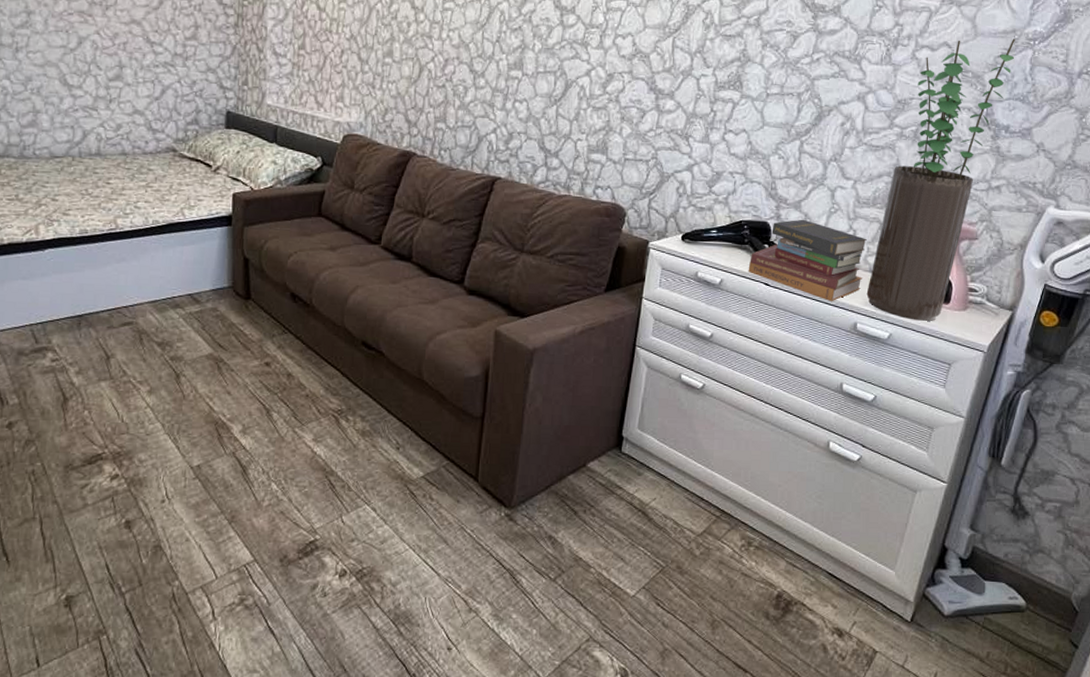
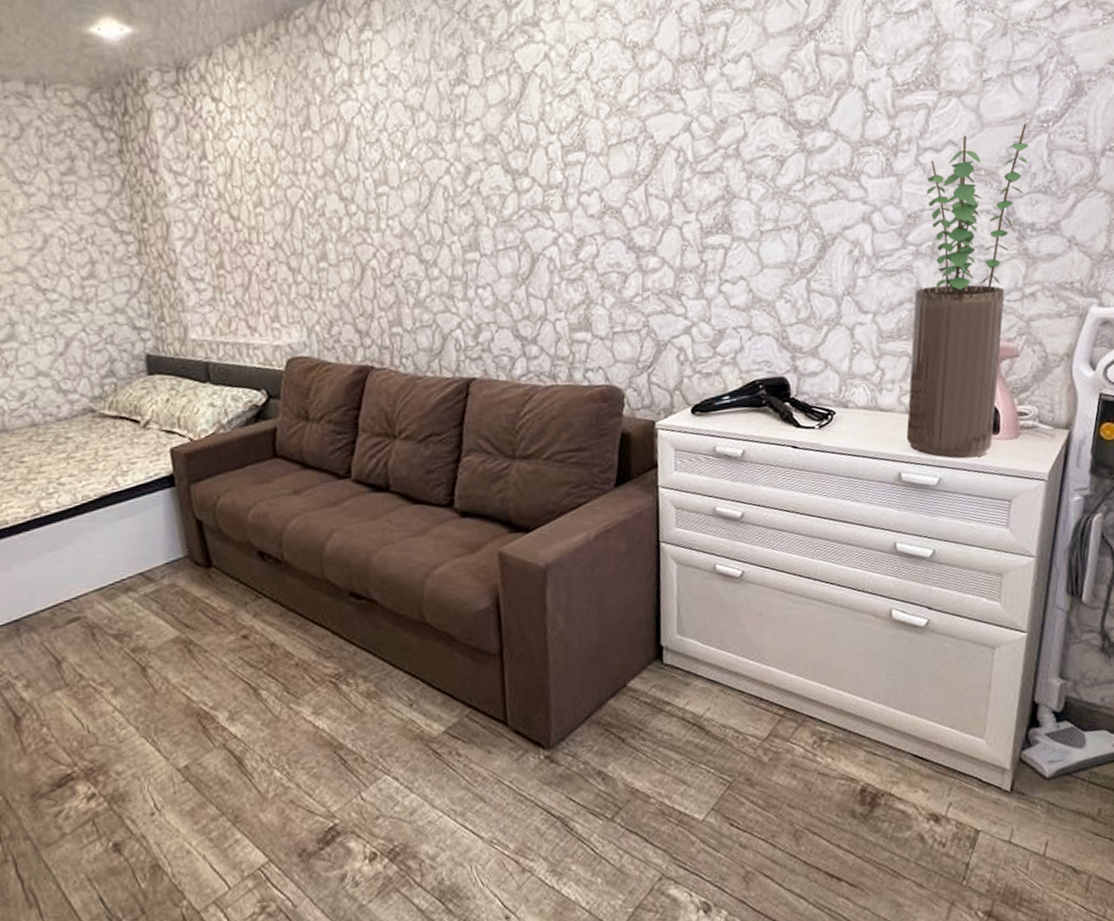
books: present [748,219,867,302] -> none [771,366,899,455]

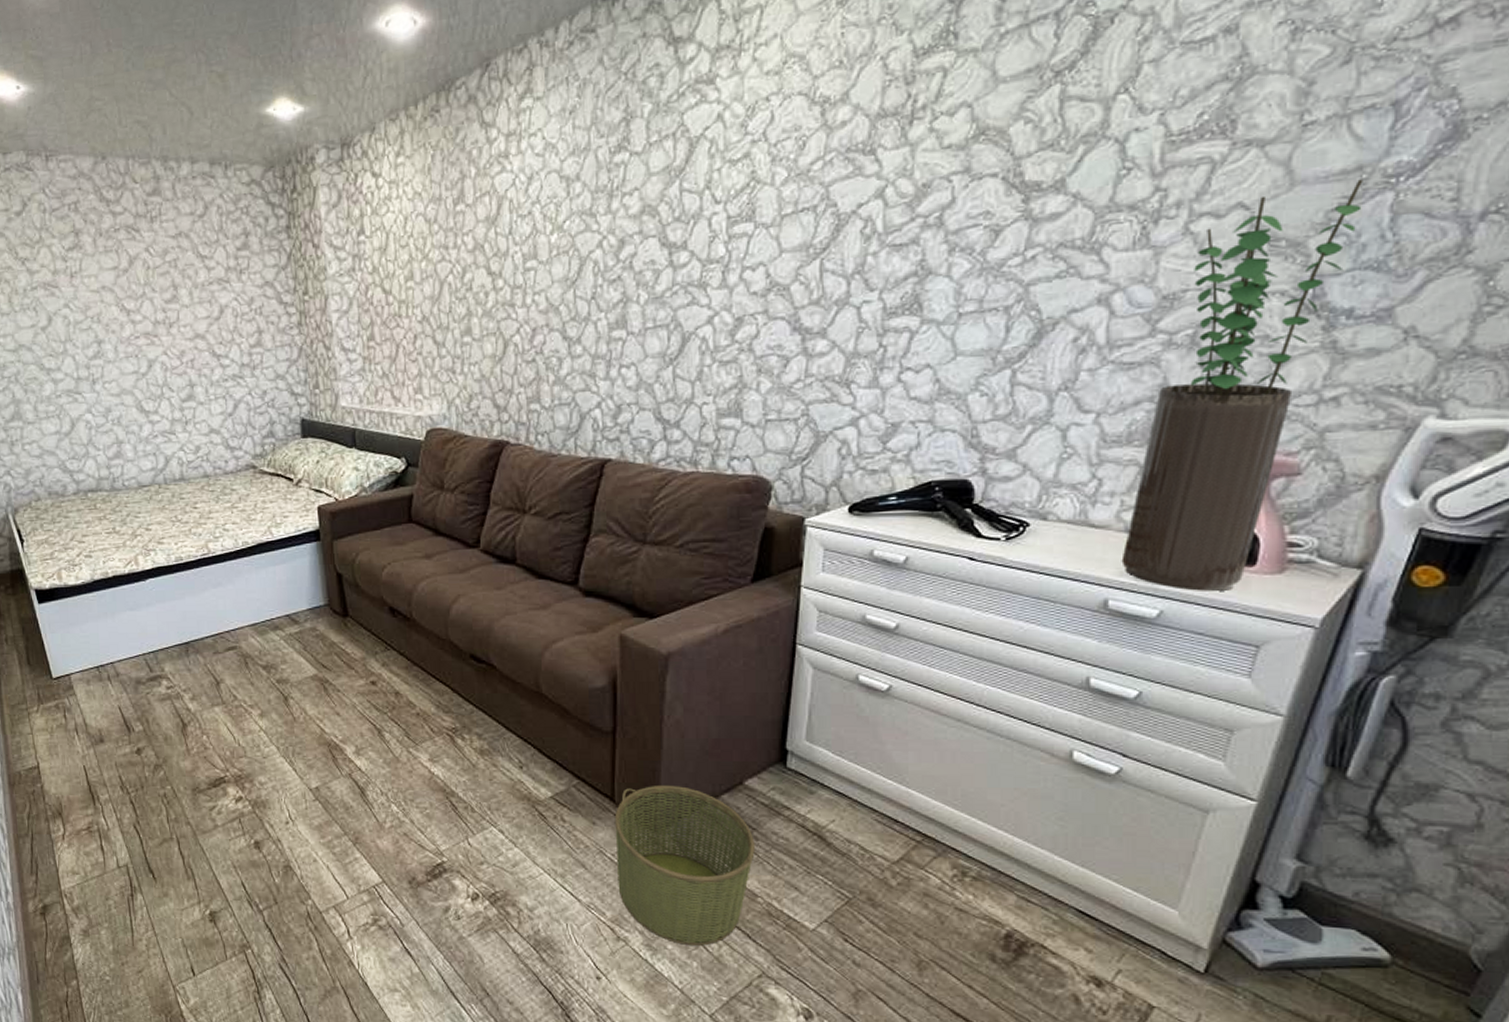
basket: none [509,698,644,863] -> present [614,784,755,946]

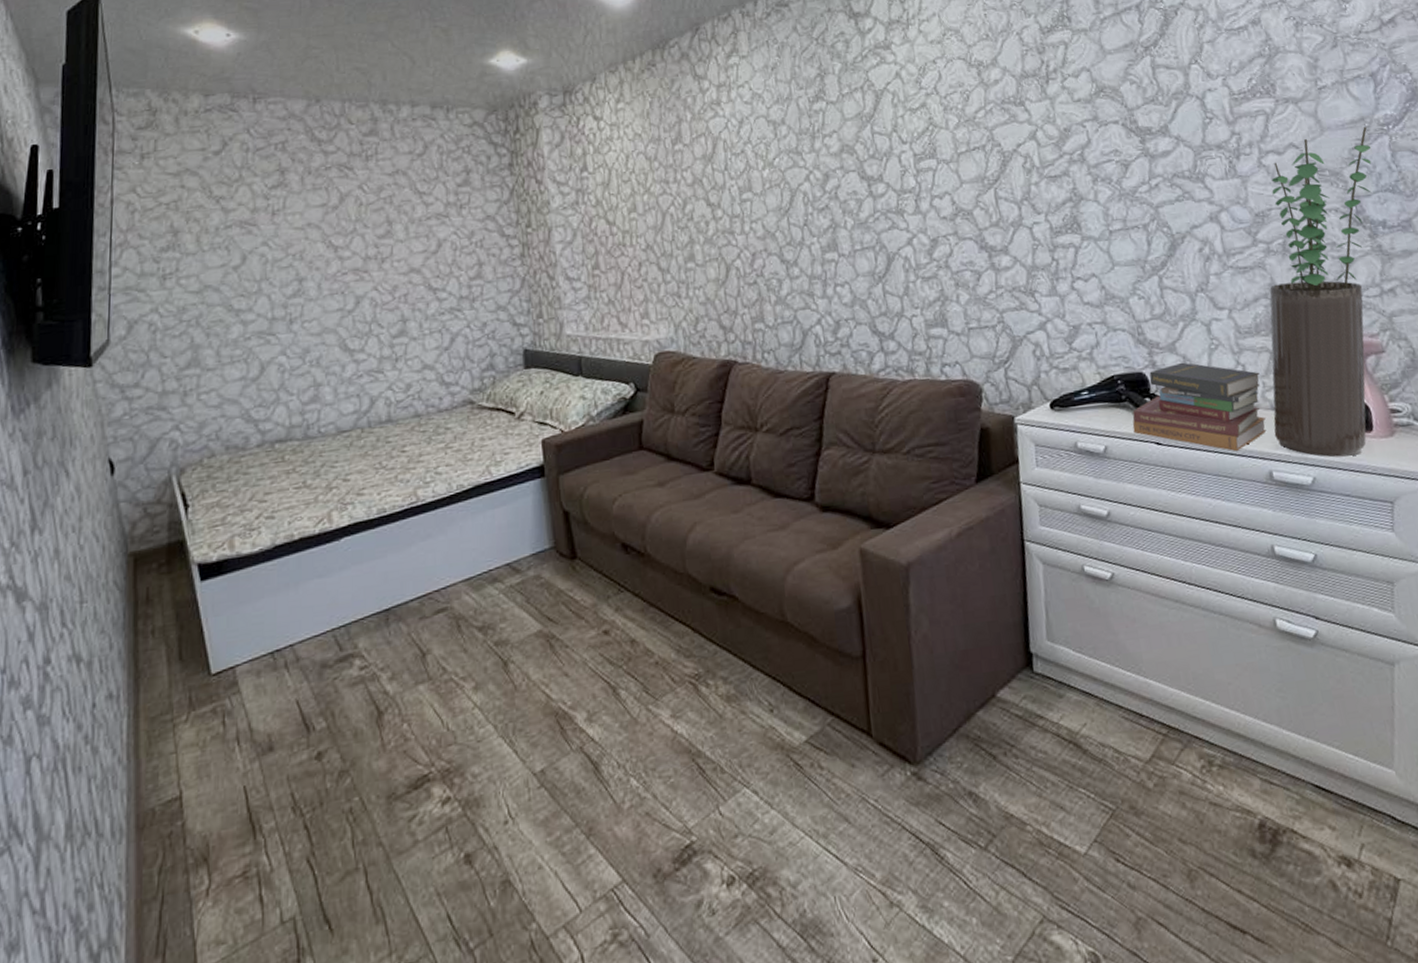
basket: present [614,784,755,946] -> none [873,708,1017,899]
books: none [943,471,1119,575] -> present [1132,362,1267,452]

